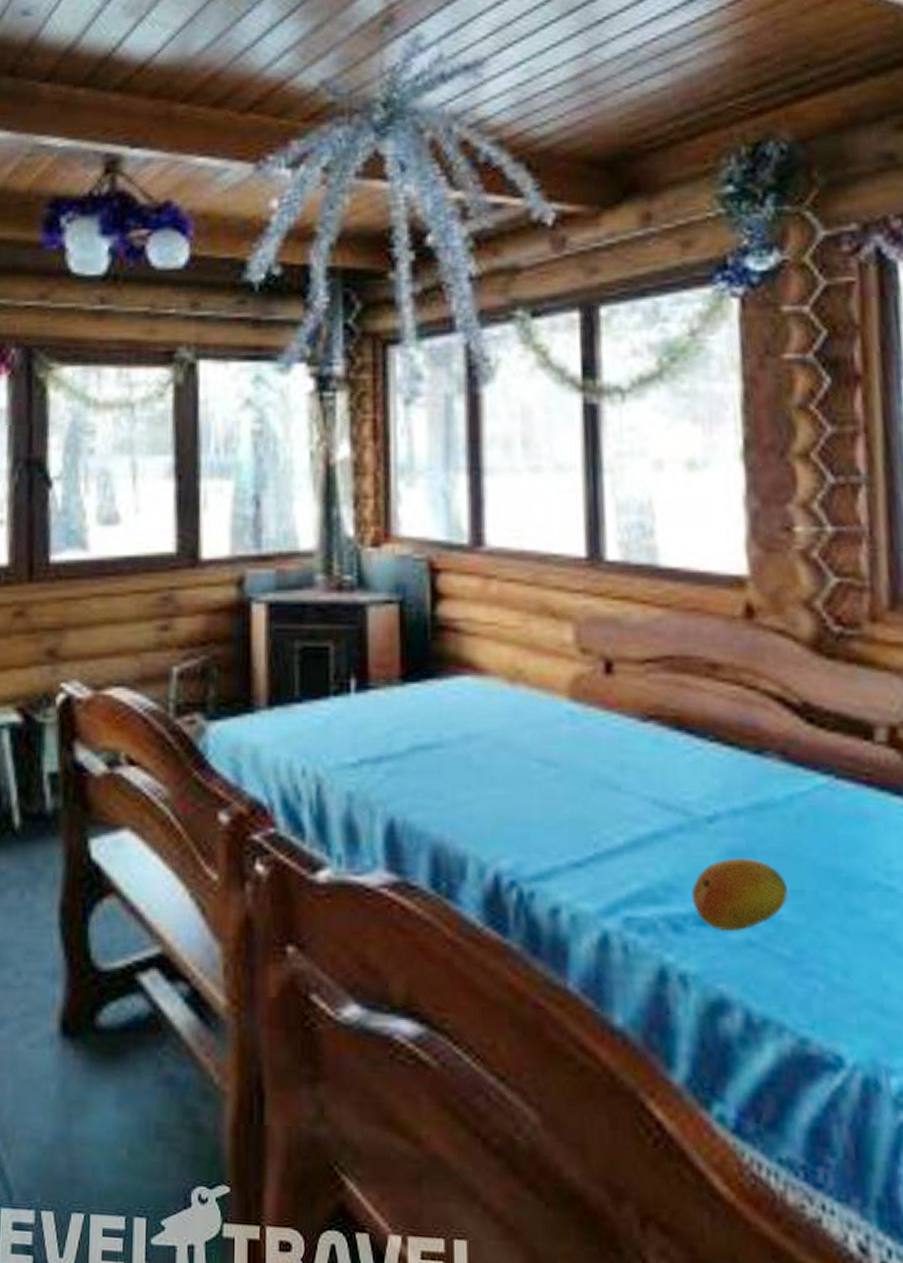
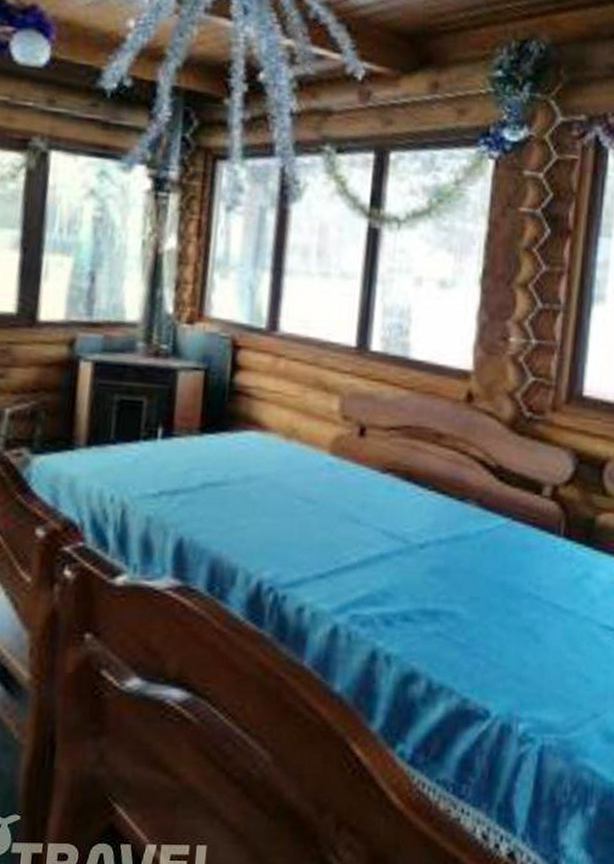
fruit: present [692,857,788,931] -> none [401,574,469,625]

